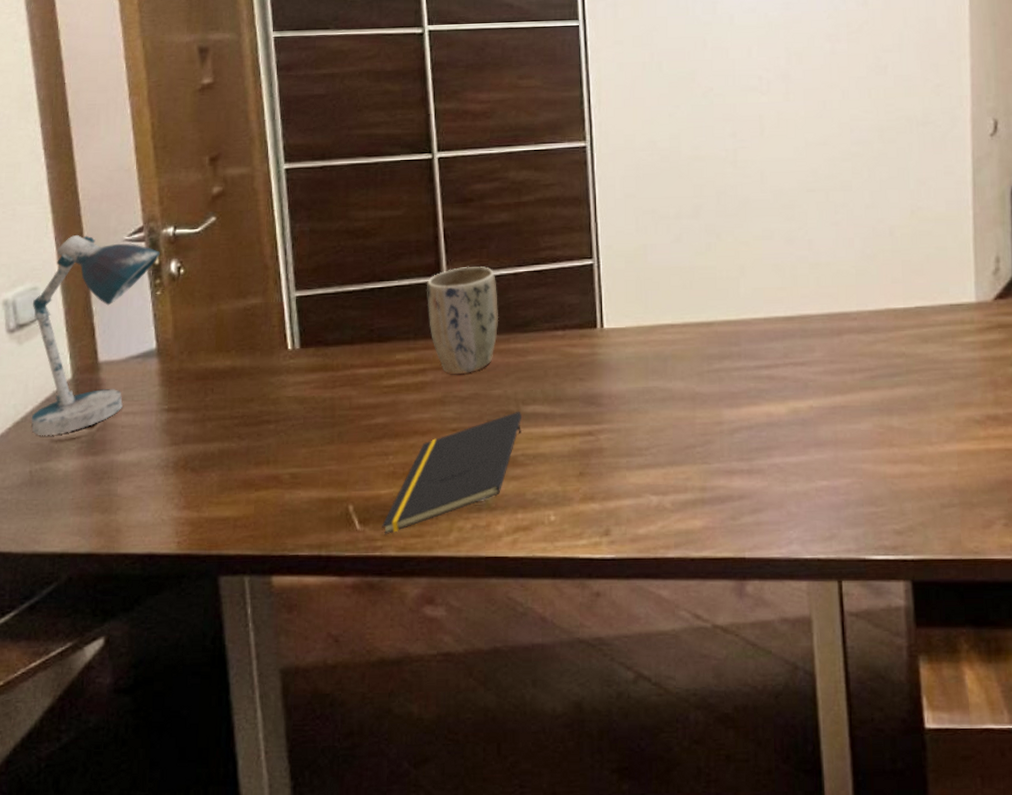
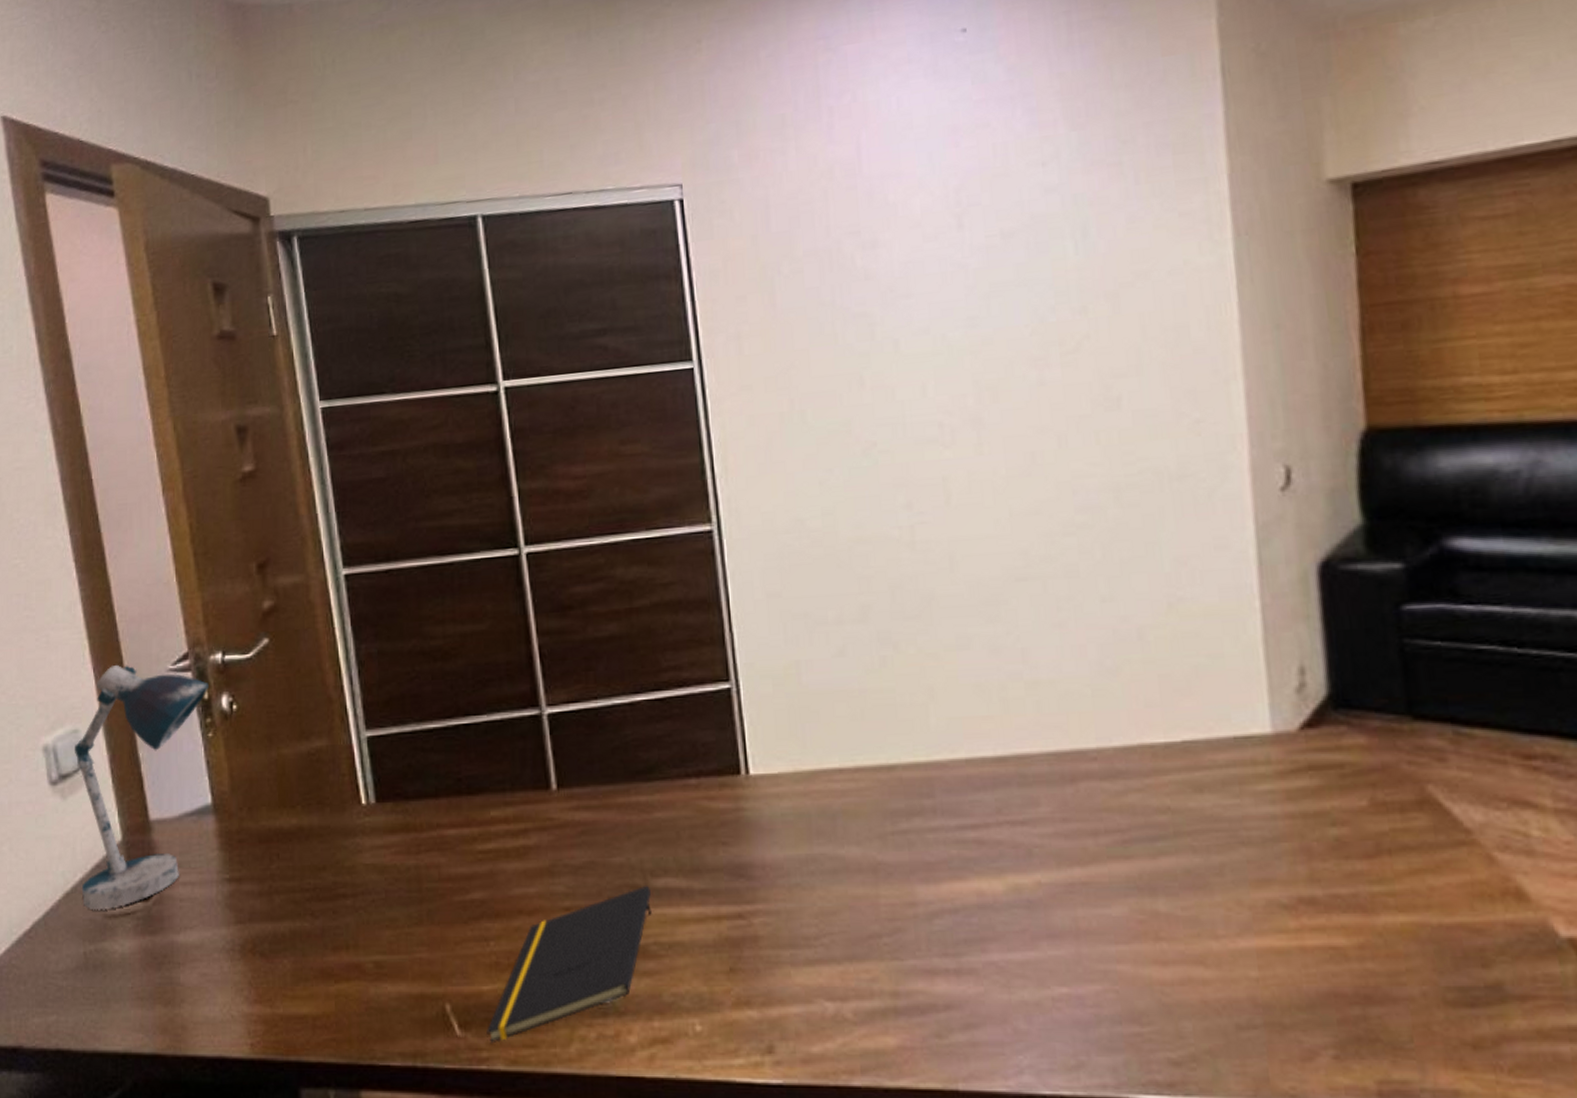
plant pot: present [426,266,499,374] -> none [521,694,615,836]

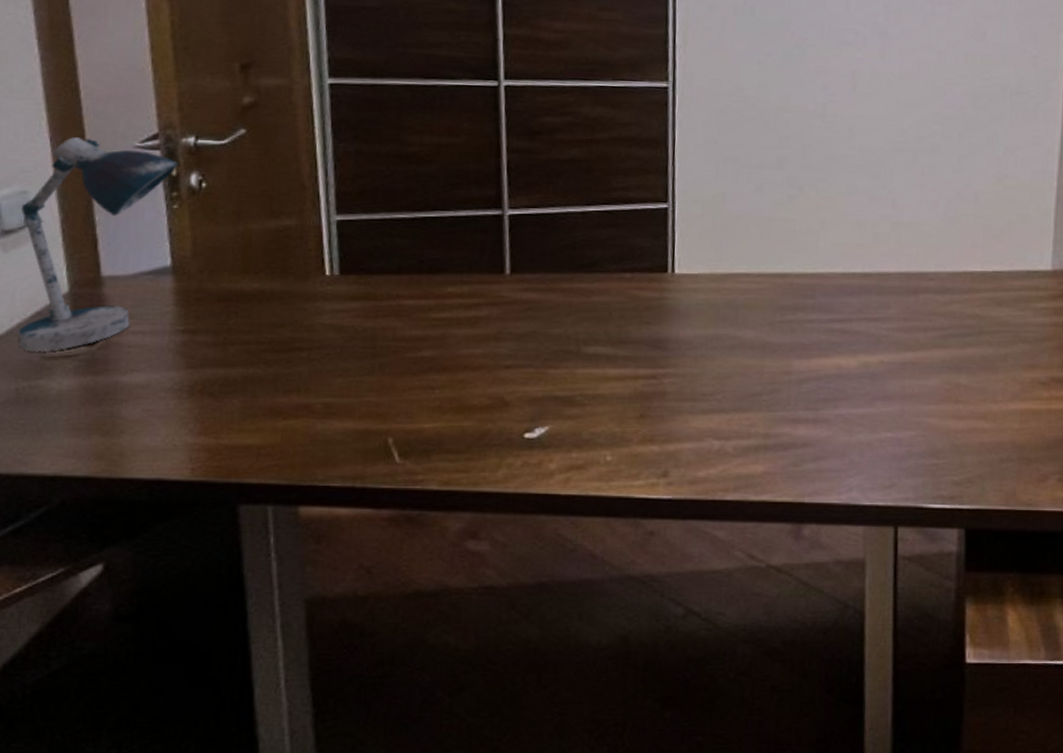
notepad: present [486,886,652,1044] -> none [424,352,582,469]

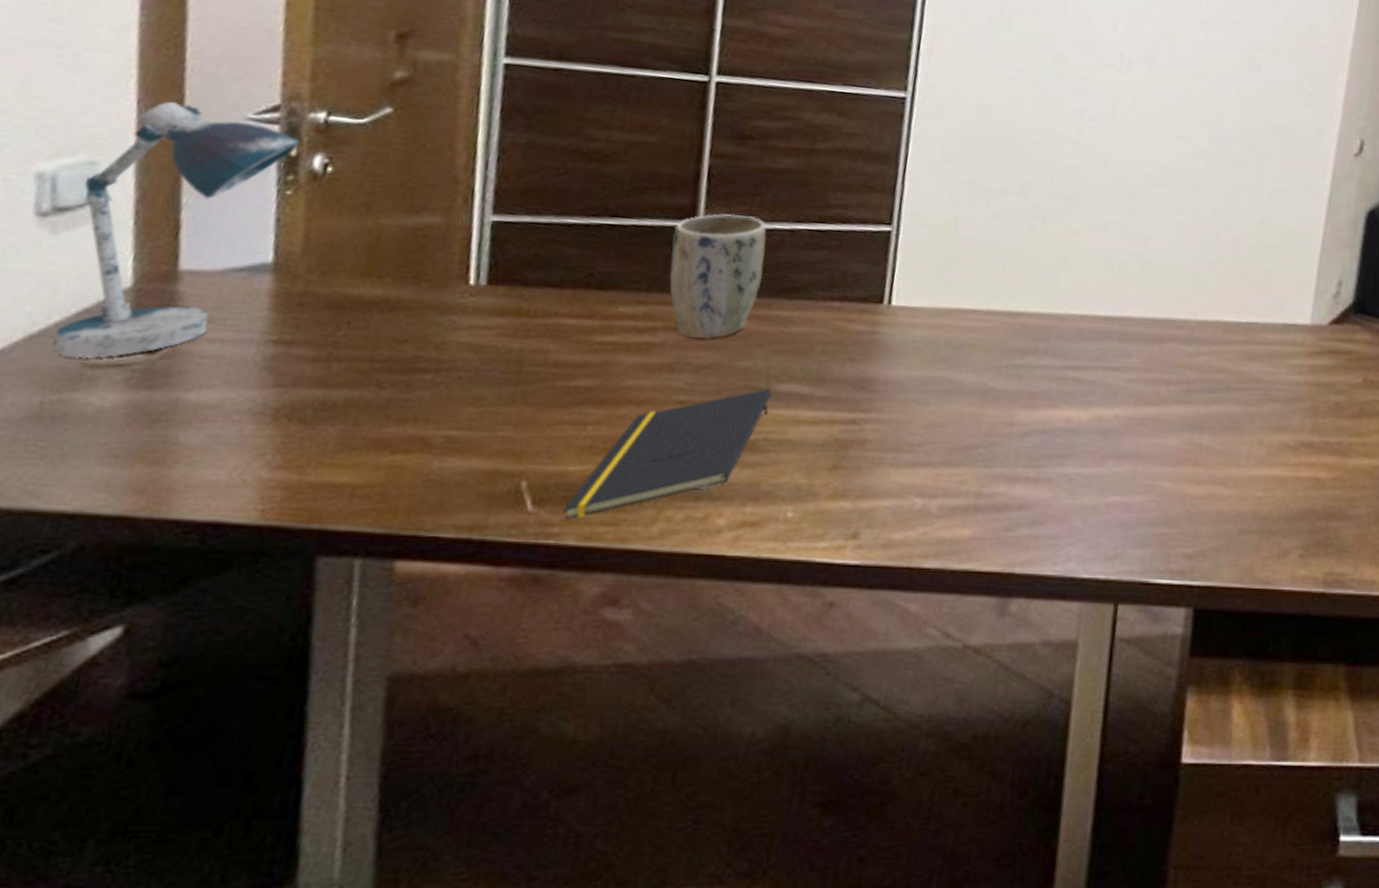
notepad: none [424,352,582,469] -> present [563,389,772,521]
plant pot: none [484,201,563,311] -> present [668,213,767,339]

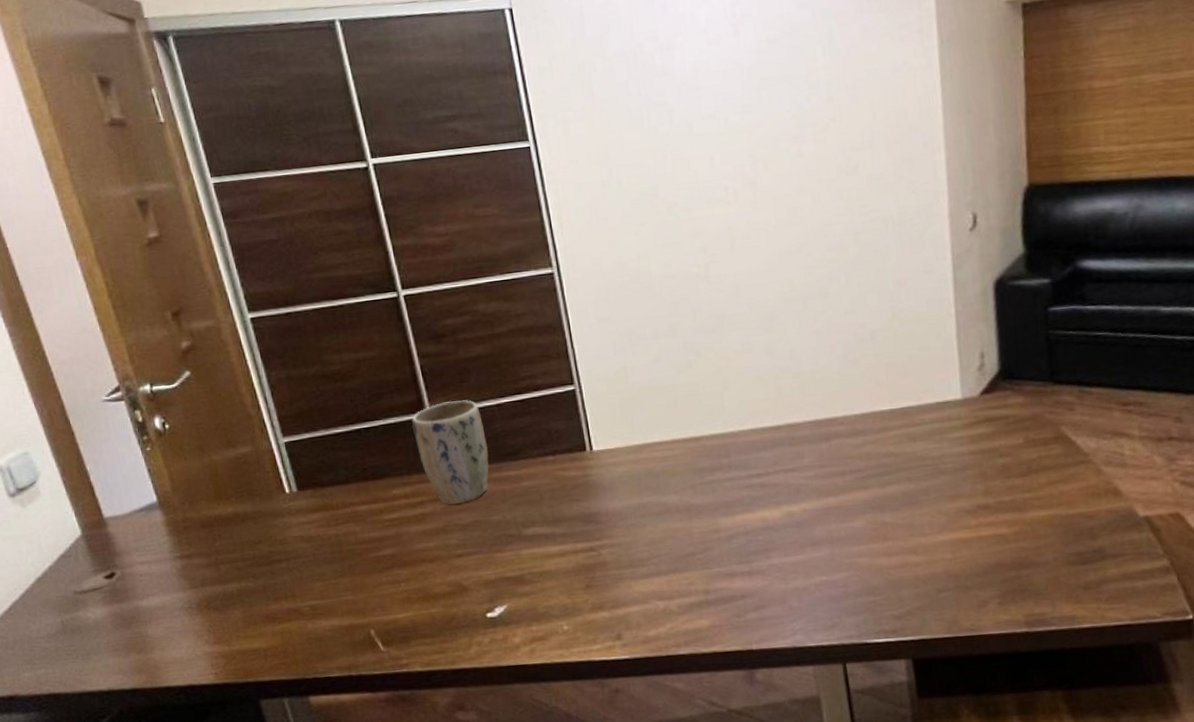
desk lamp: present [53,102,301,359] -> none [27,398,142,589]
notepad: present [563,389,772,521] -> none [404,534,525,654]

